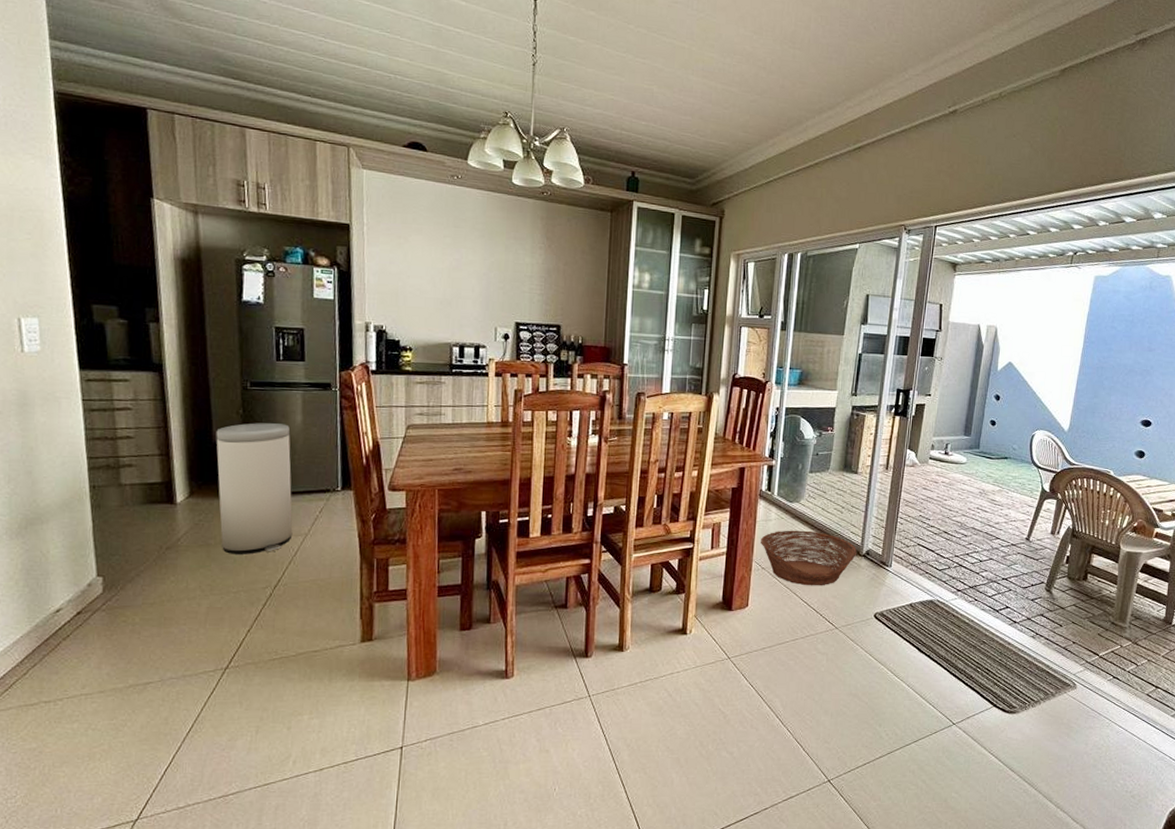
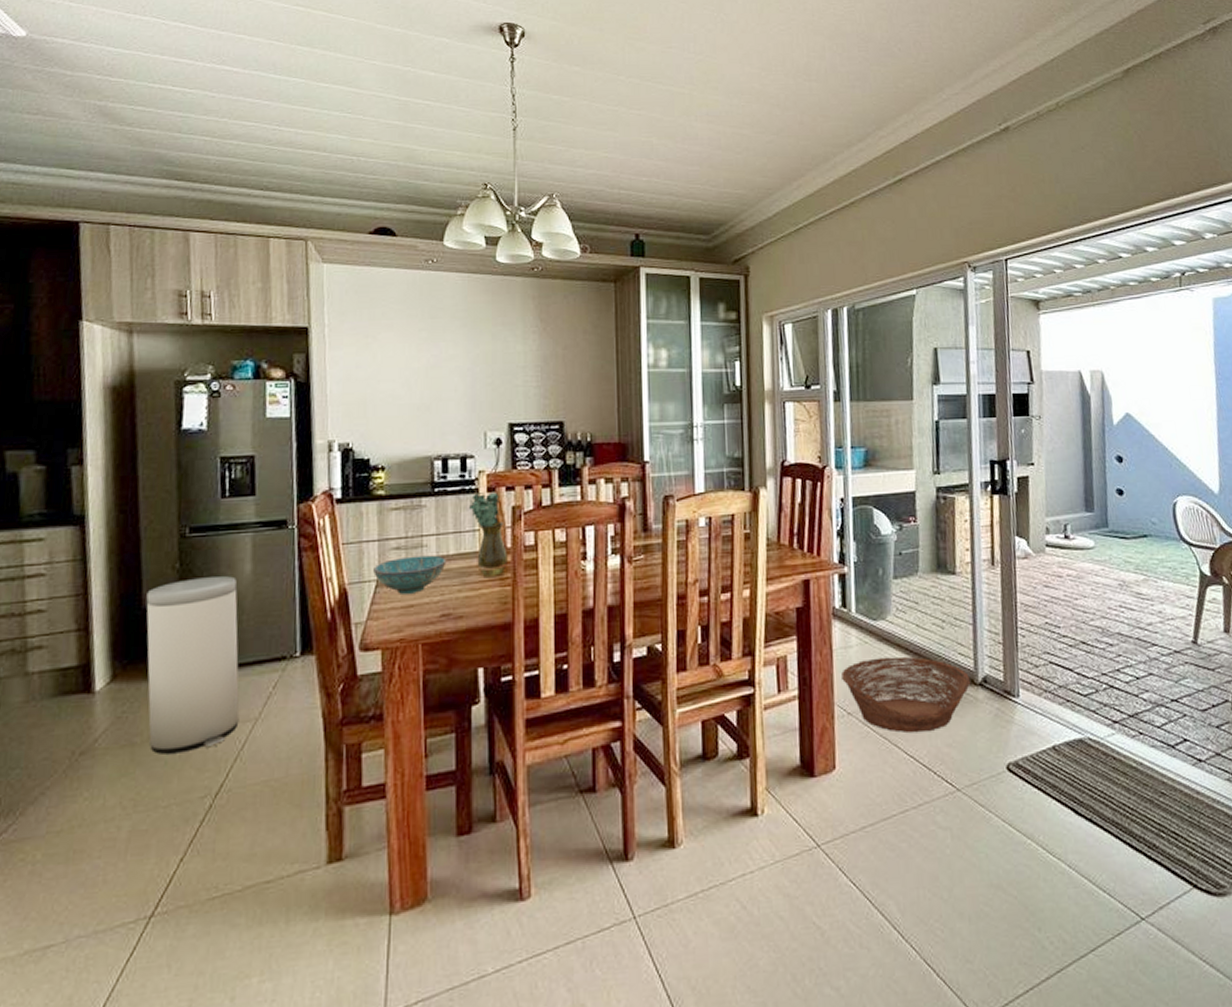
bowl: none [401,421,460,451] -> present [373,555,447,595]
vase: none [480,374,509,444] -> present [469,490,507,578]

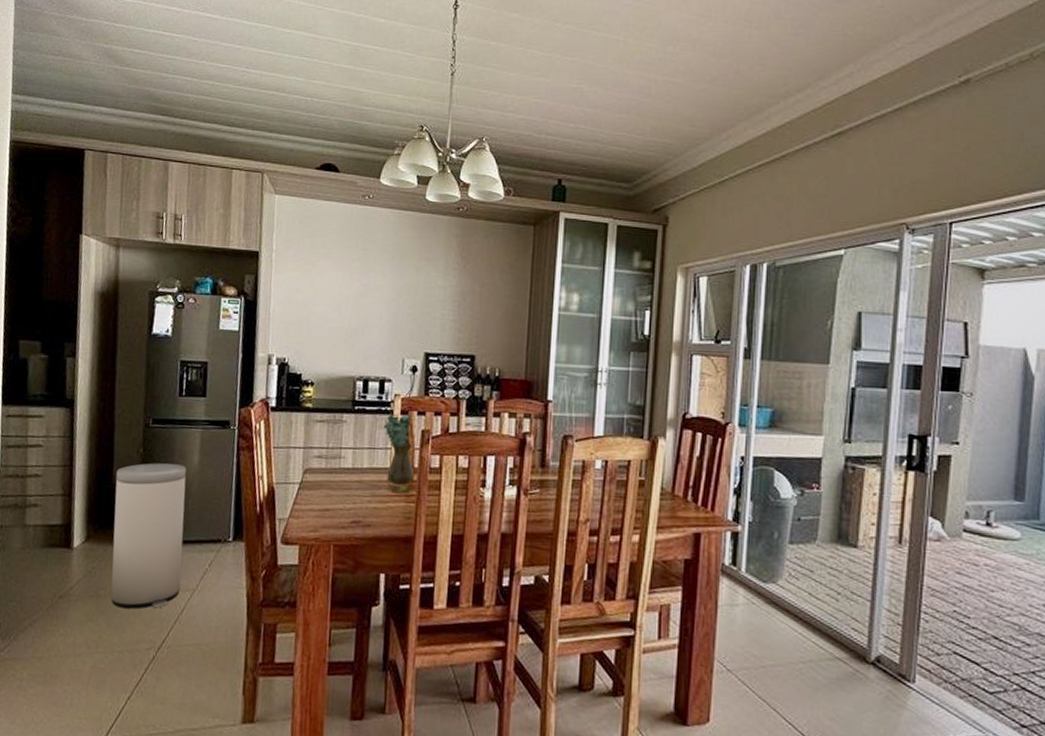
bowl: present [373,555,447,595] -> none [297,465,361,500]
basket: present [841,656,970,733] -> none [725,620,861,703]

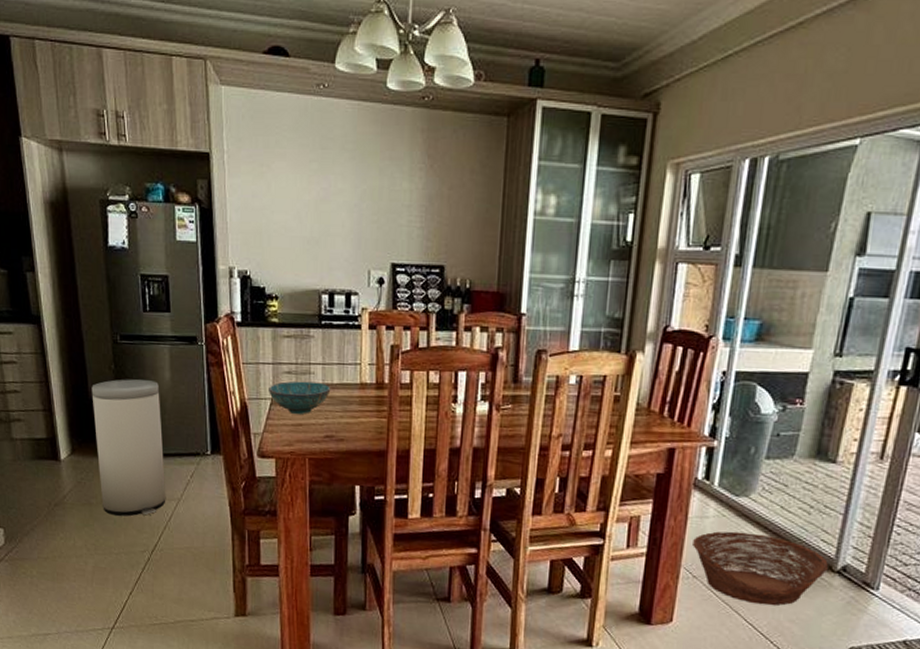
bowl: none [297,465,361,500] -> present [269,381,331,415]
vase: present [384,411,414,494] -> none [352,326,385,410]
basket: none [725,620,861,703] -> present [693,531,828,606]

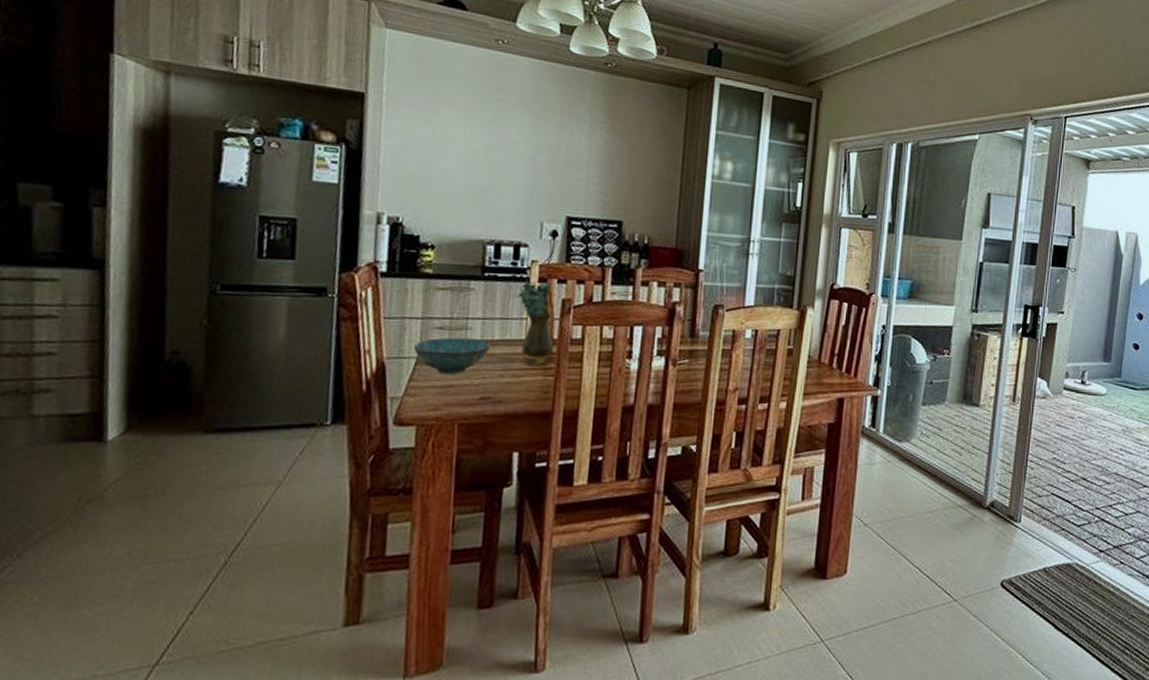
pedal bin: present [91,379,166,516] -> none [163,336,269,509]
vase: none [352,326,385,410] -> present [518,279,553,367]
basket: present [693,531,828,606] -> none [863,476,979,547]

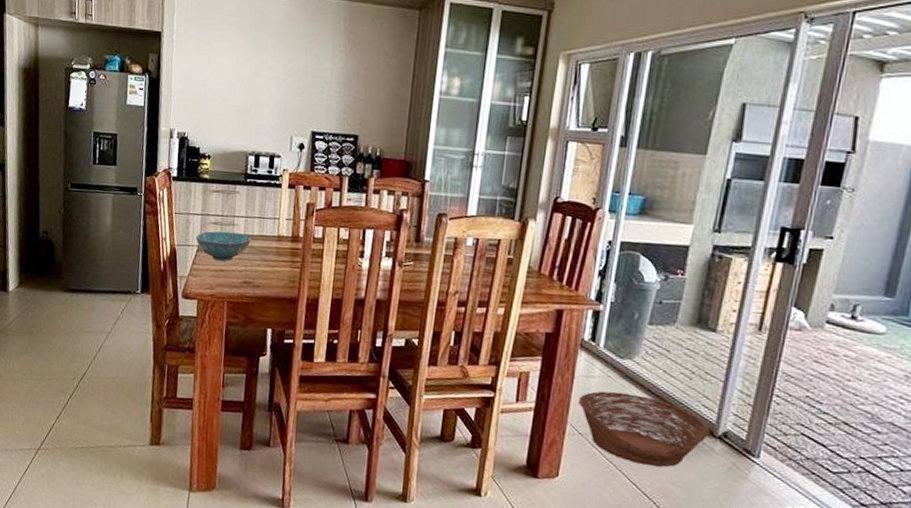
vase: present [518,279,553,367] -> none [273,185,299,260]
basket: none [863,476,979,547] -> present [579,390,709,468]

